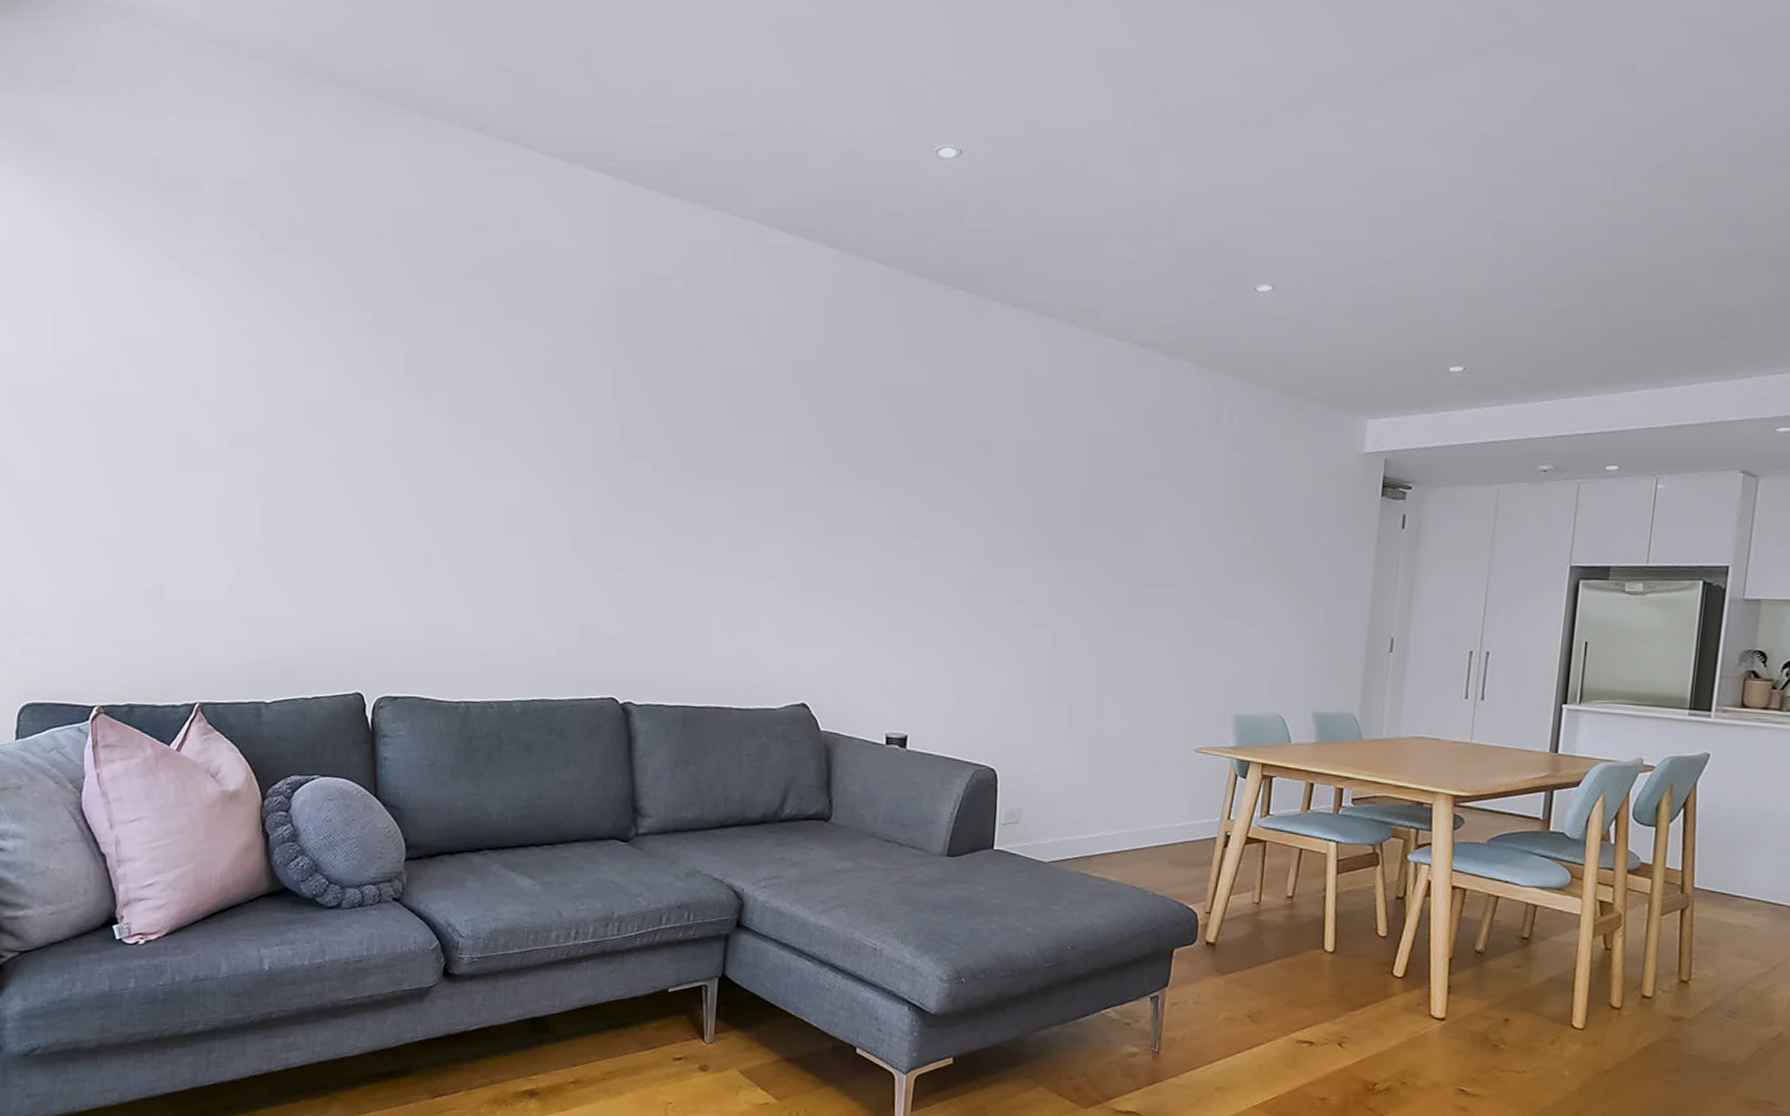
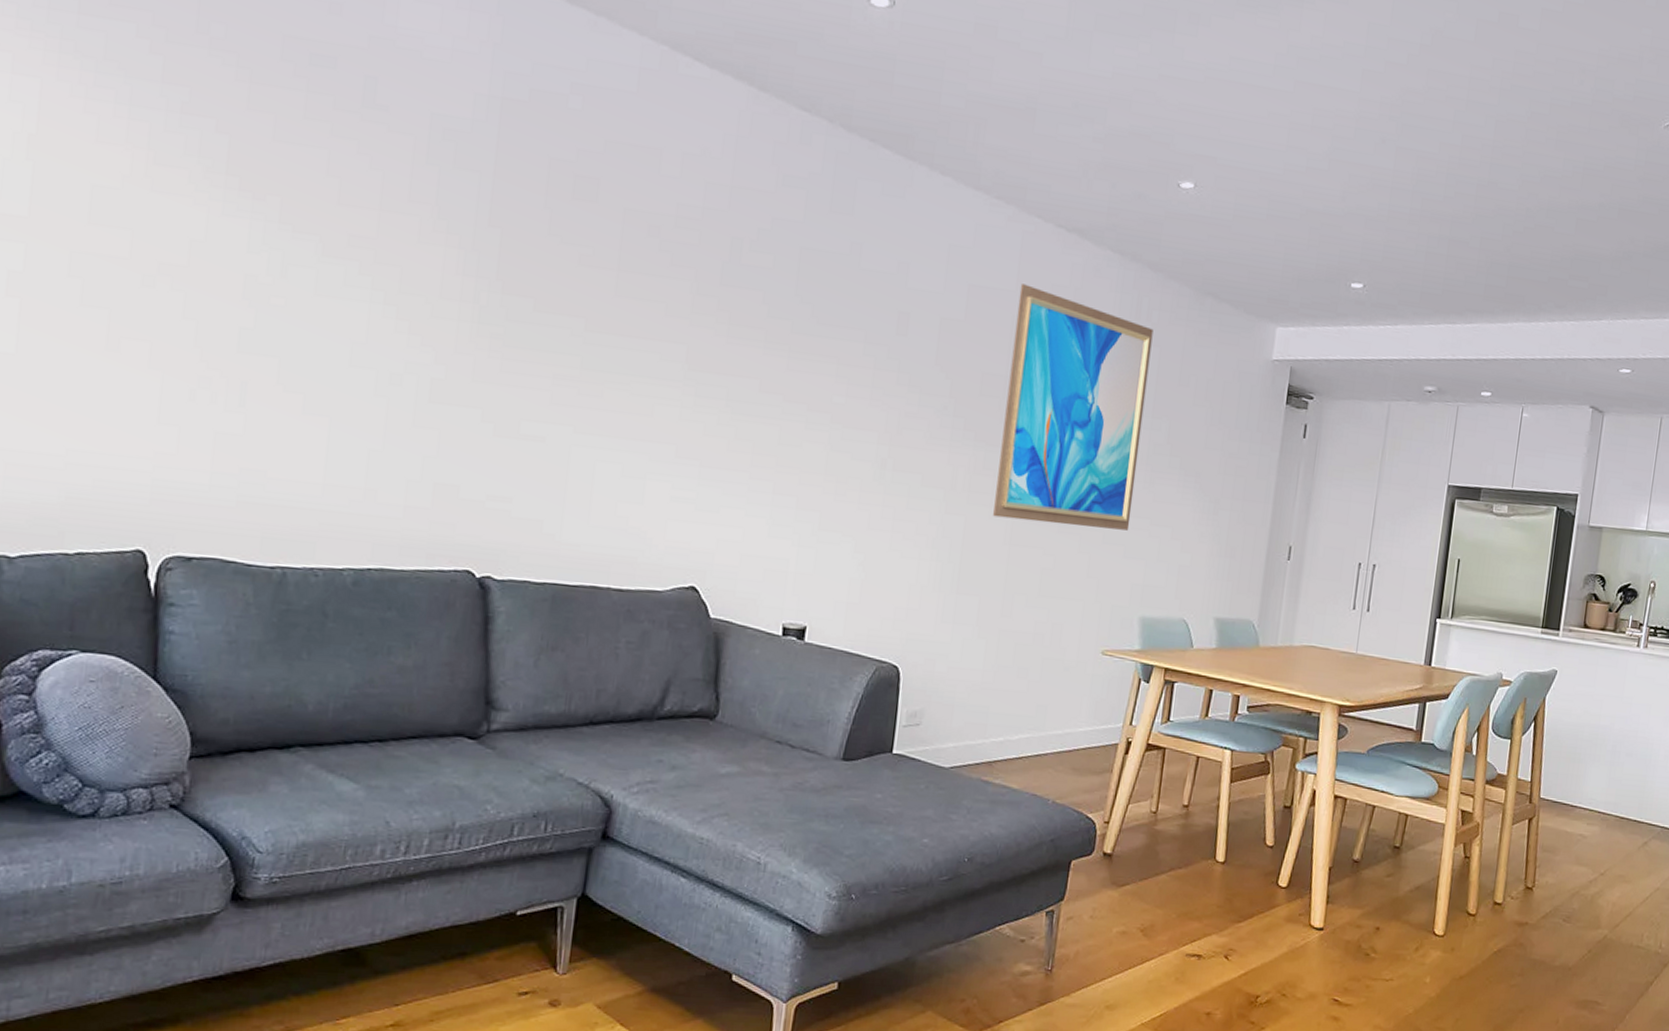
wall art: none [1080,402,1235,632] -> present [993,284,1154,531]

